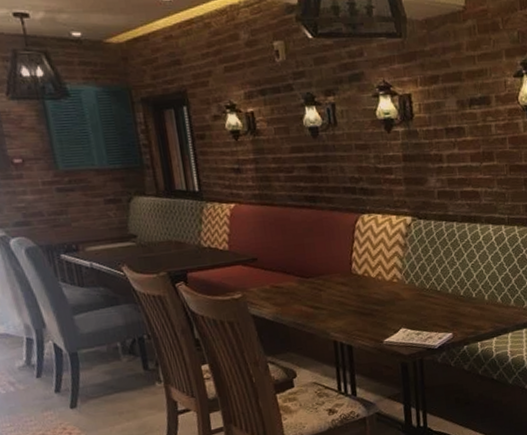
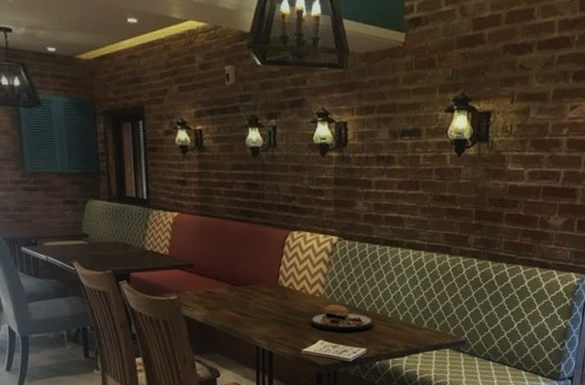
plate: none [390,280,458,318] -> present [311,297,373,332]

